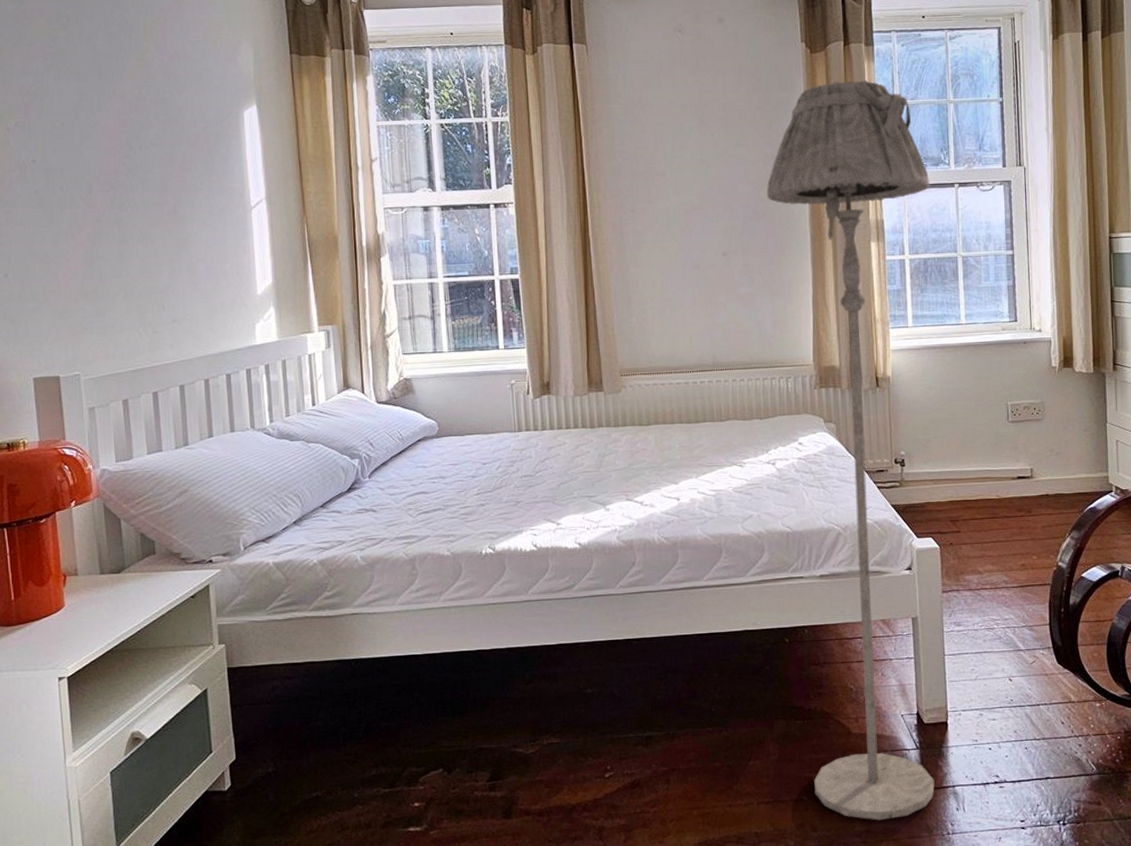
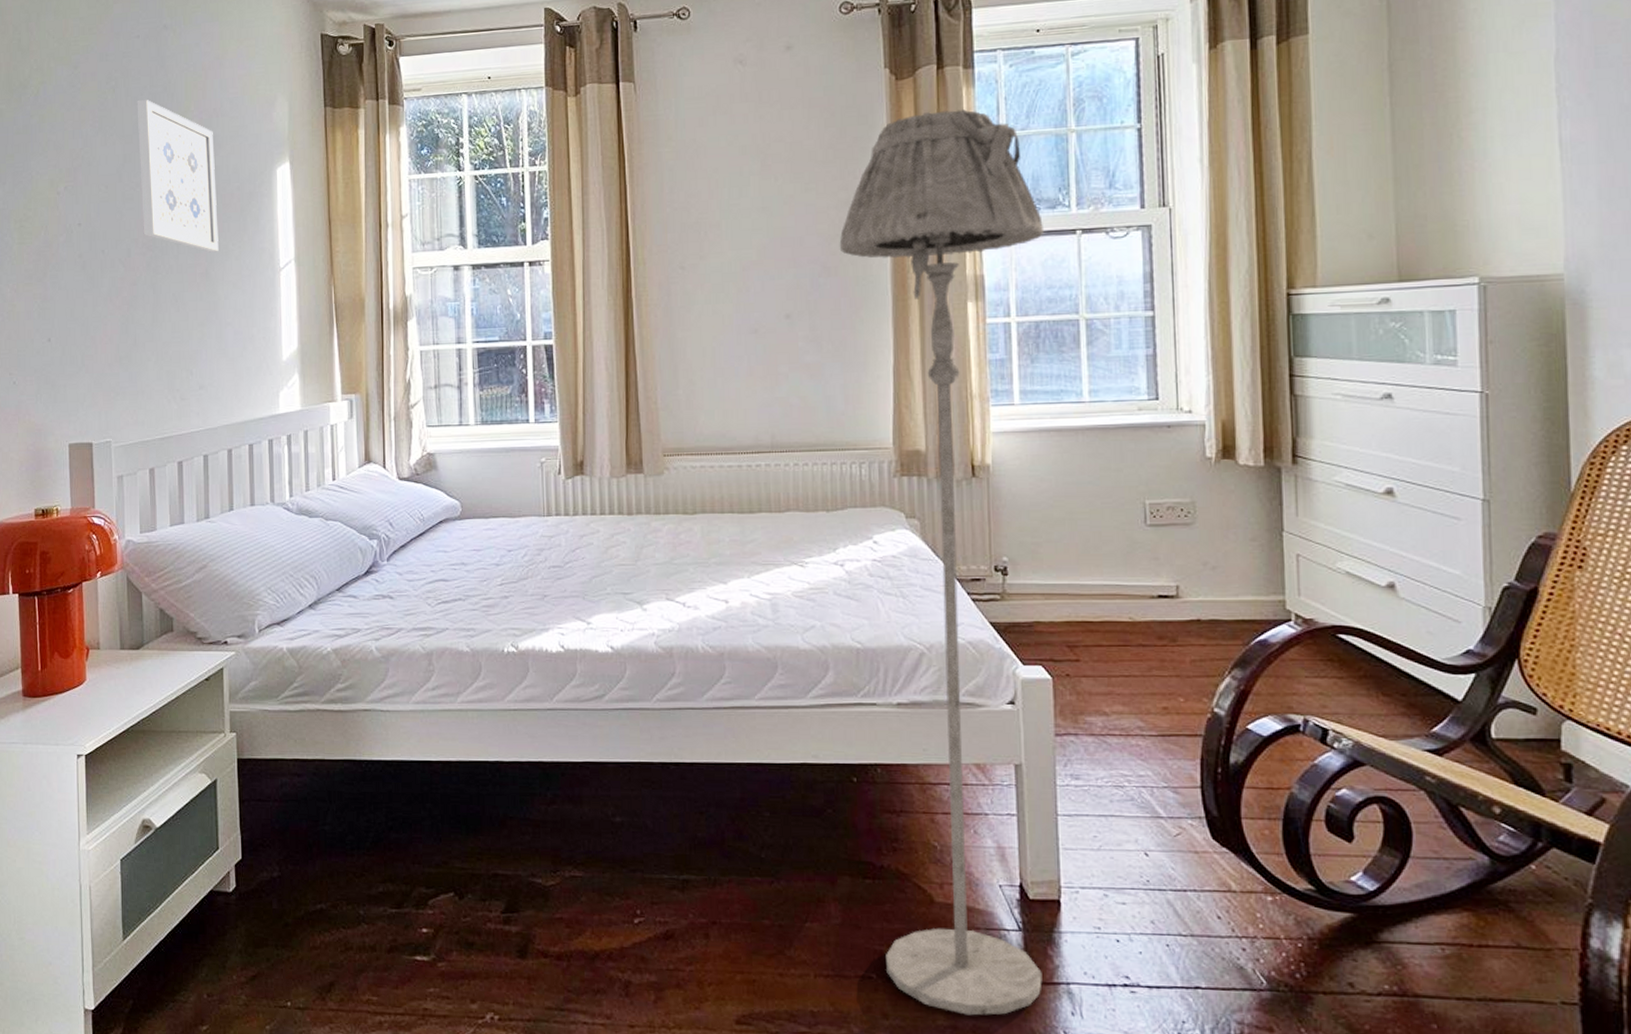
wall art: none [91,39,187,191] -> present [137,100,219,253]

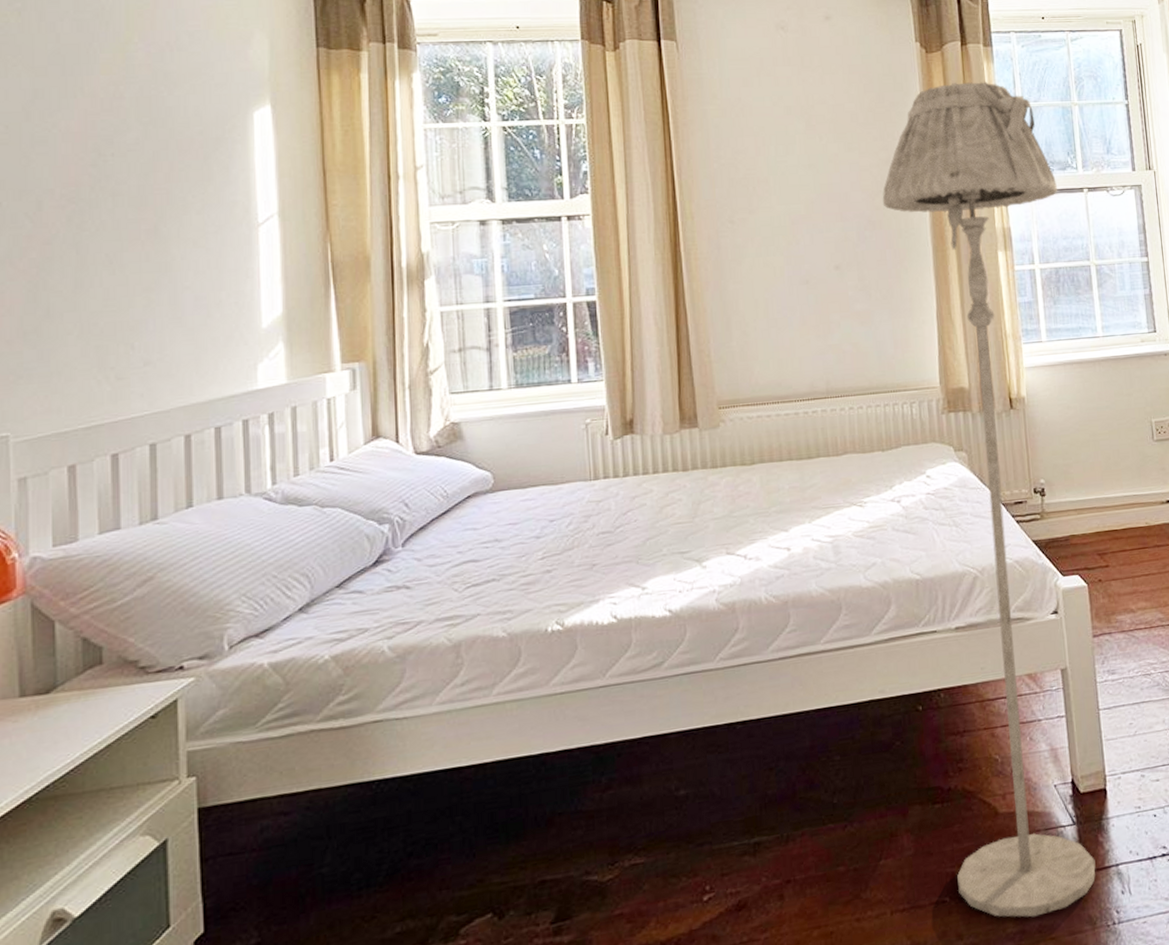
wall art: present [137,100,219,253] -> none [54,27,173,206]

